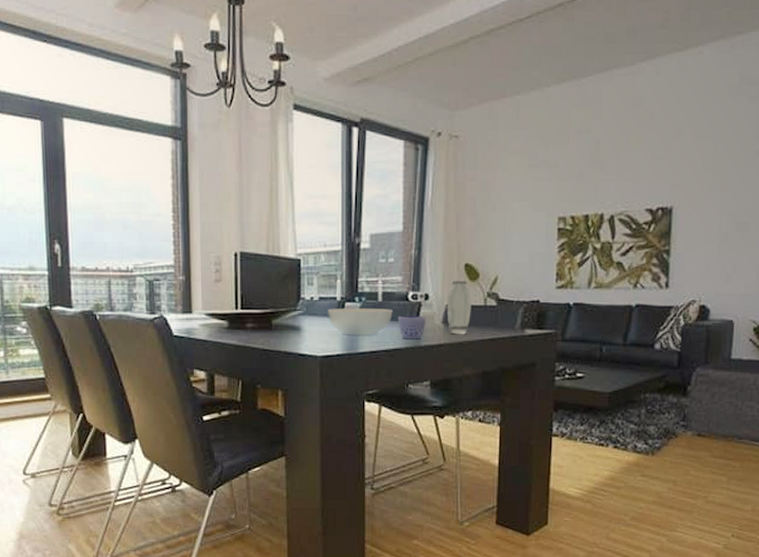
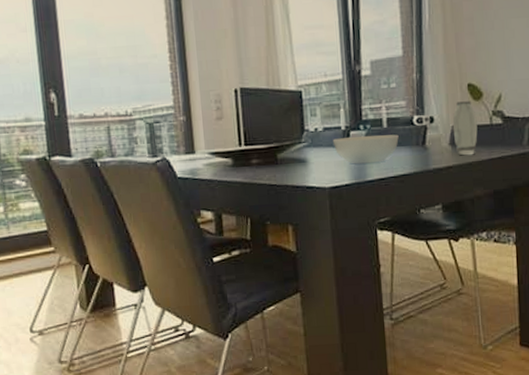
cup: present [397,315,426,339] -> none [404,139,433,164]

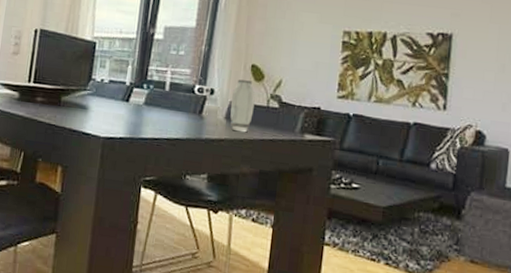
bowl: present [332,134,399,165] -> none [115,92,178,123]

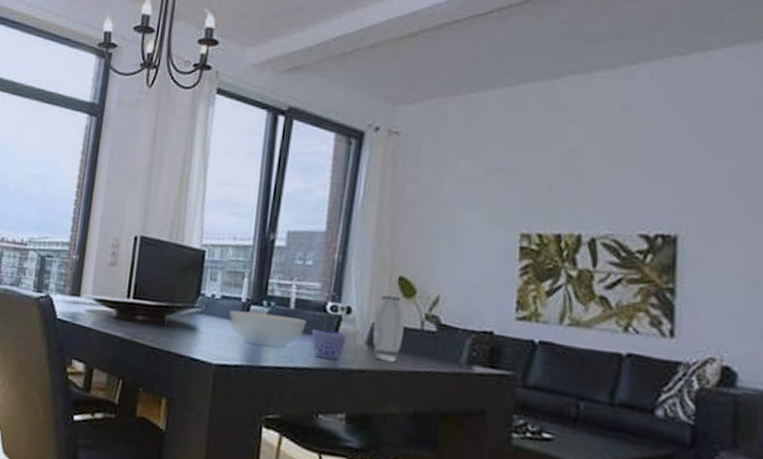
bowl: none [115,92,178,123] -> present [229,310,306,349]
cup: none [182,107,209,132] -> present [311,329,346,361]

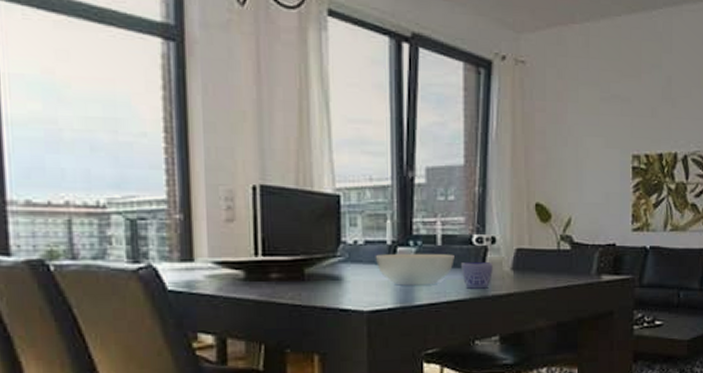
vase: present [372,295,405,363] -> none [516,222,543,283]

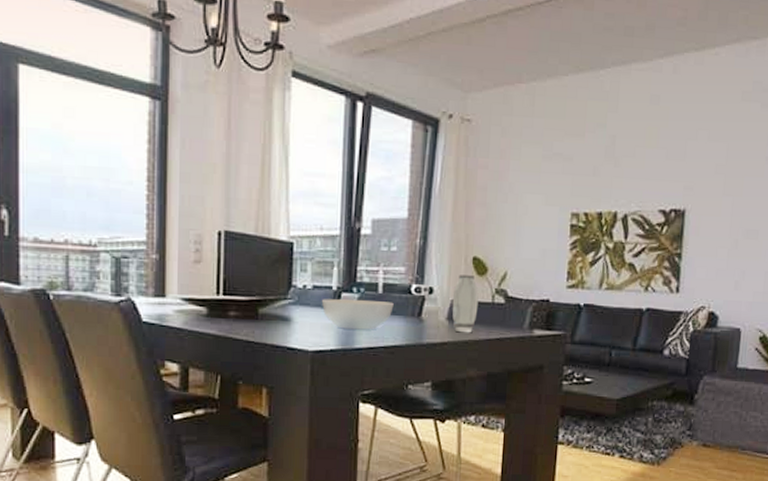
cup: present [460,261,493,289] -> none [398,309,429,336]
vase: none [516,222,543,283] -> present [452,275,479,333]

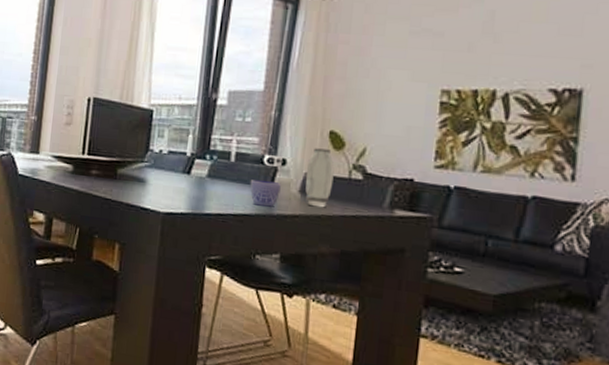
bowl: present [321,299,394,330] -> none [175,164,245,198]
cup: none [398,309,429,336] -> present [249,179,281,207]

